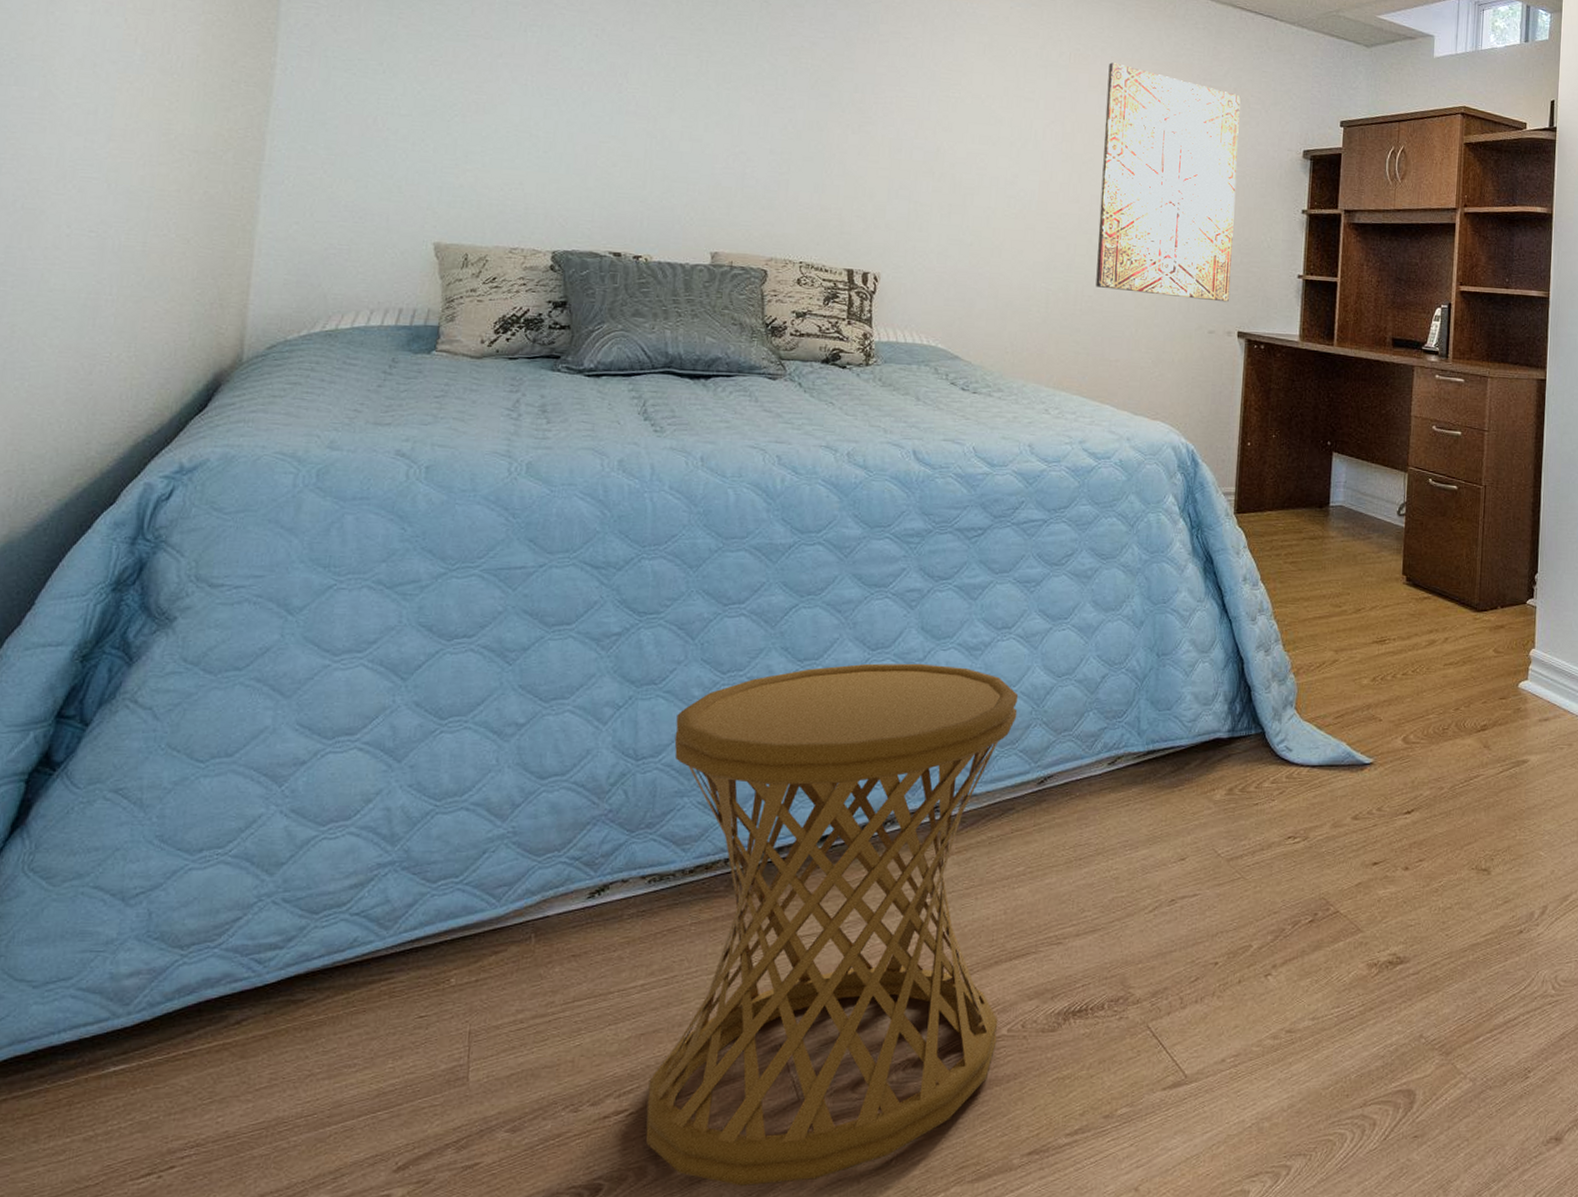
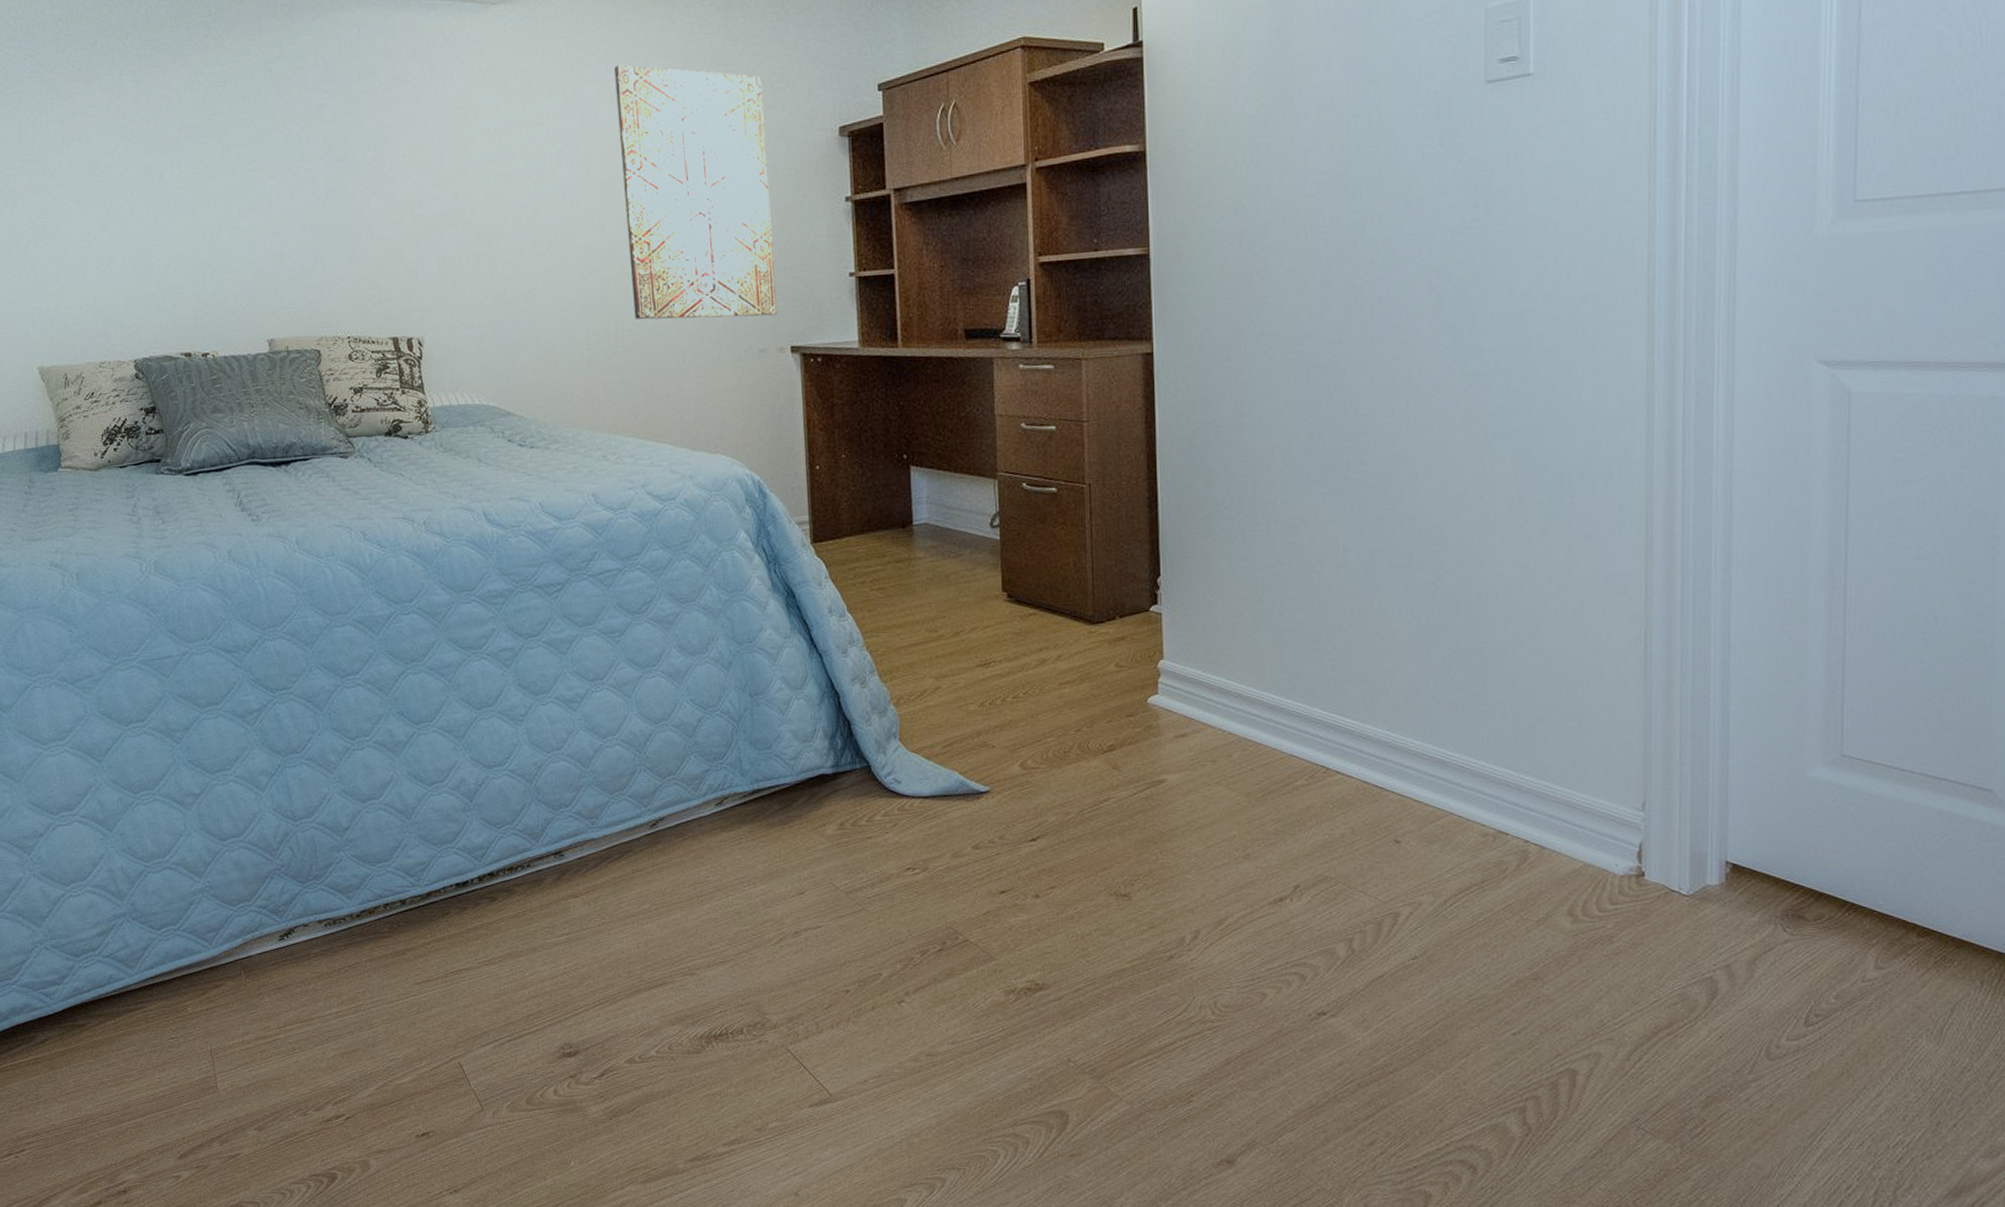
side table: present [646,663,1019,1187] -> none [320,719,648,1180]

